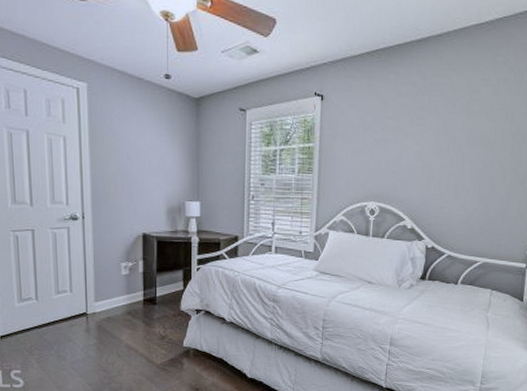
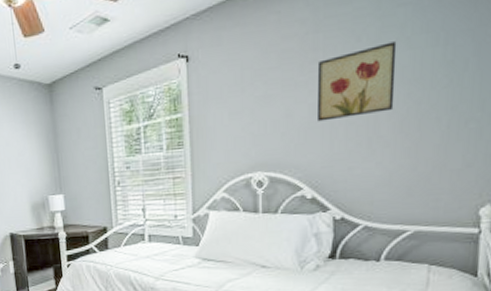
wall art: none [419,112,480,167] -> present [316,41,397,122]

